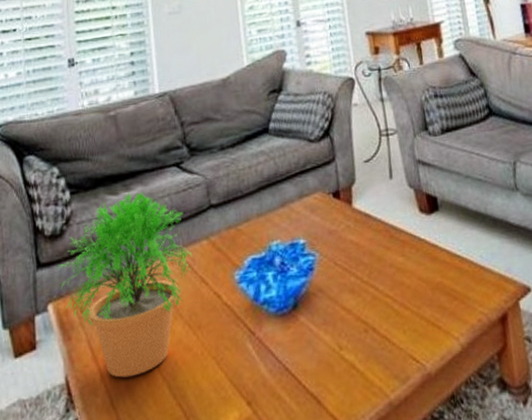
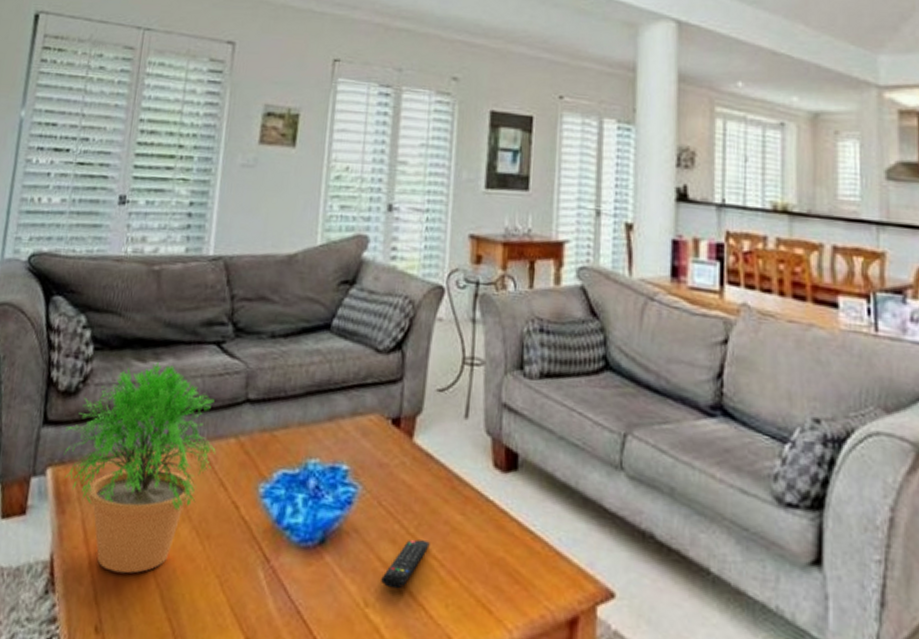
remote control: none [348,284,382,330] -> present [381,539,430,589]

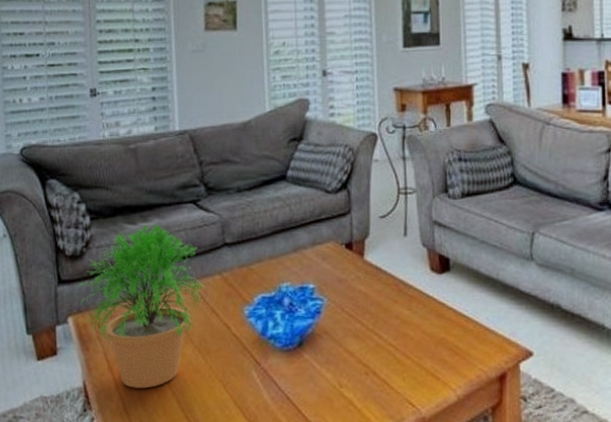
remote control: present [381,539,430,589] -> none [350,333,386,371]

